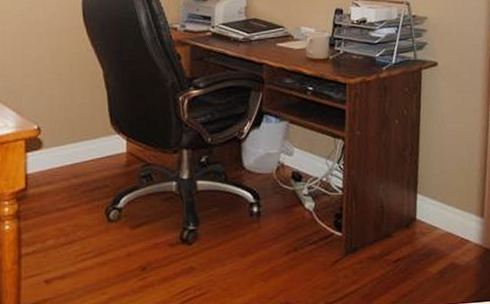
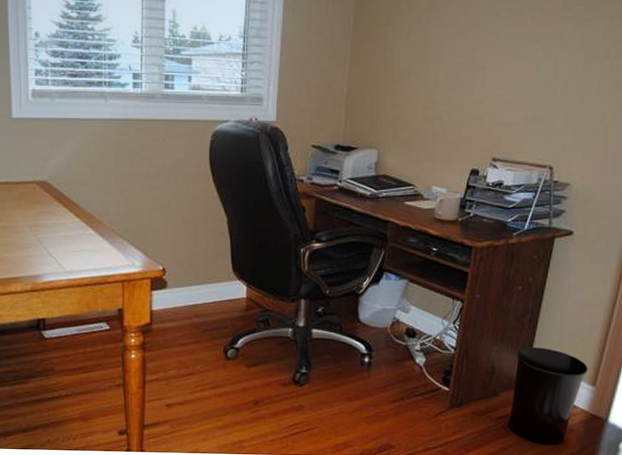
waste bin: none [402,181,474,286] -> present [508,347,588,444]

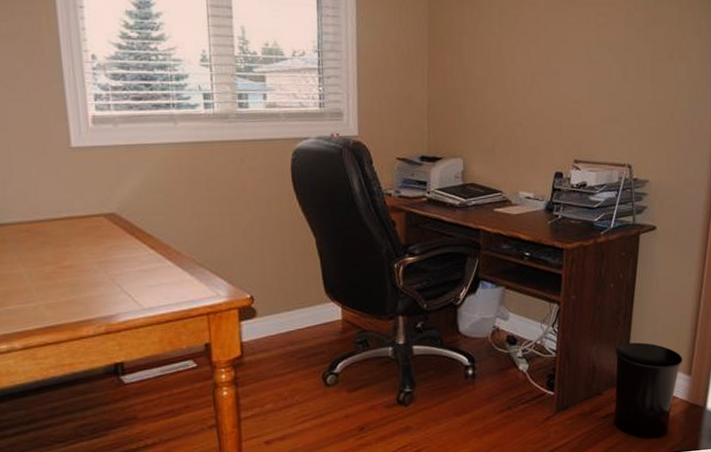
mug: present [433,191,462,221] -> none [523,195,549,225]

